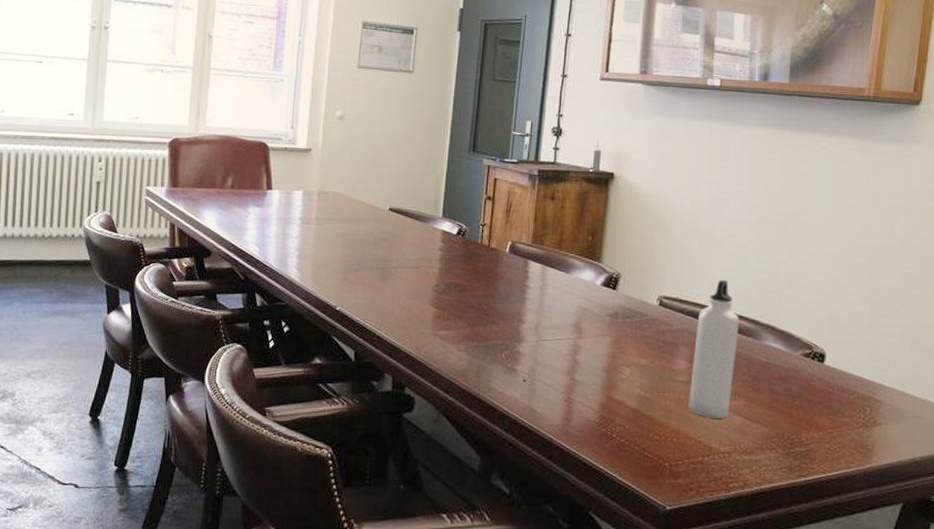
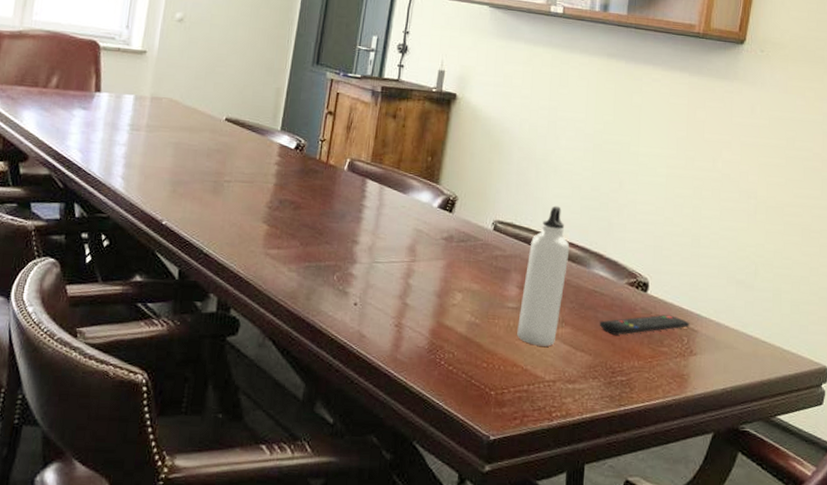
remote control: none [774,385,872,407] -> present [599,314,690,335]

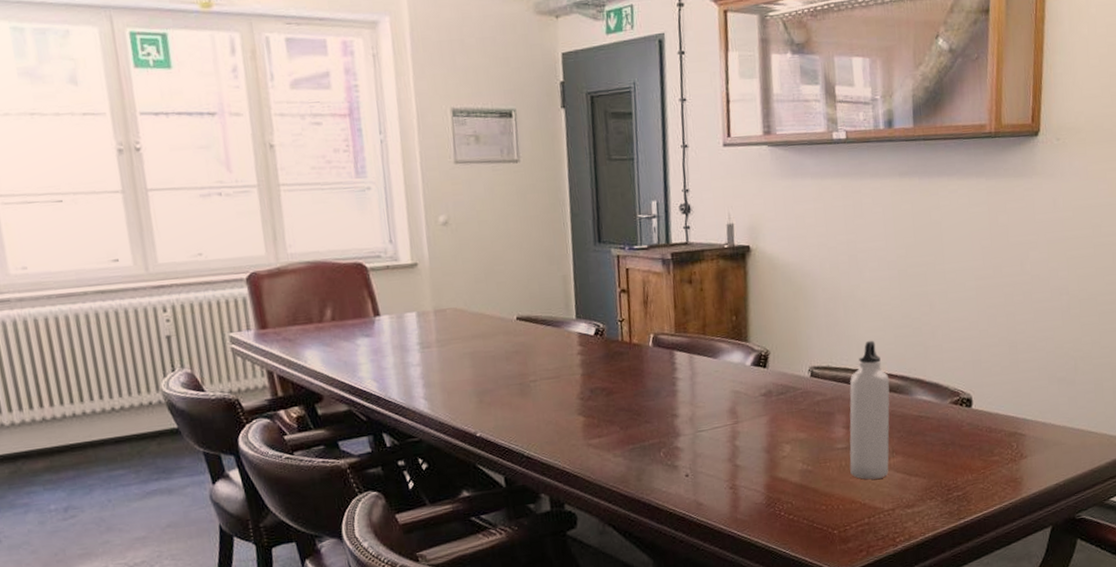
remote control: present [599,314,690,335] -> none [929,424,1017,455]

